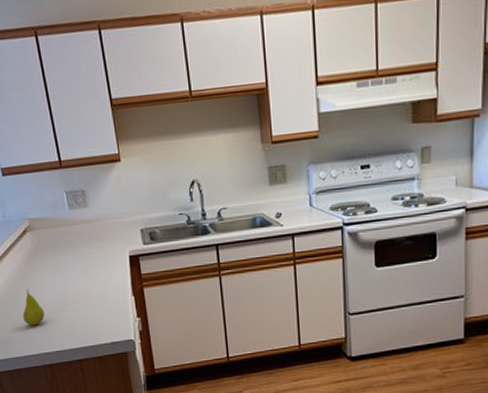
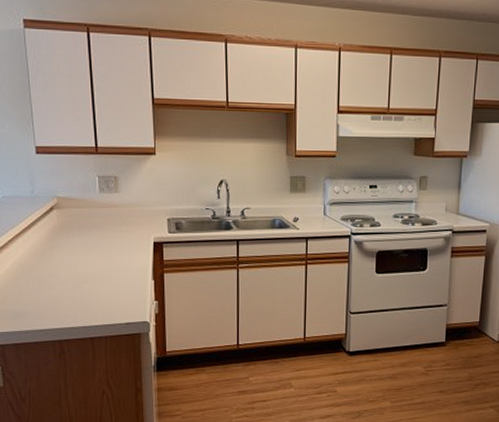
fruit: present [23,289,45,326] -> none [38,264,61,301]

